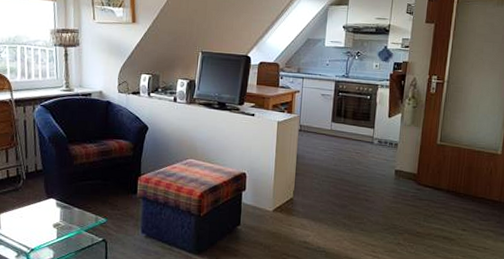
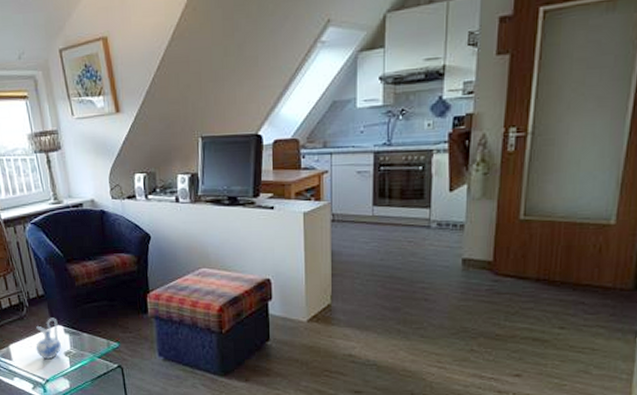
ceramic pitcher: none [26,191,52,230] -> present [36,318,62,360]

